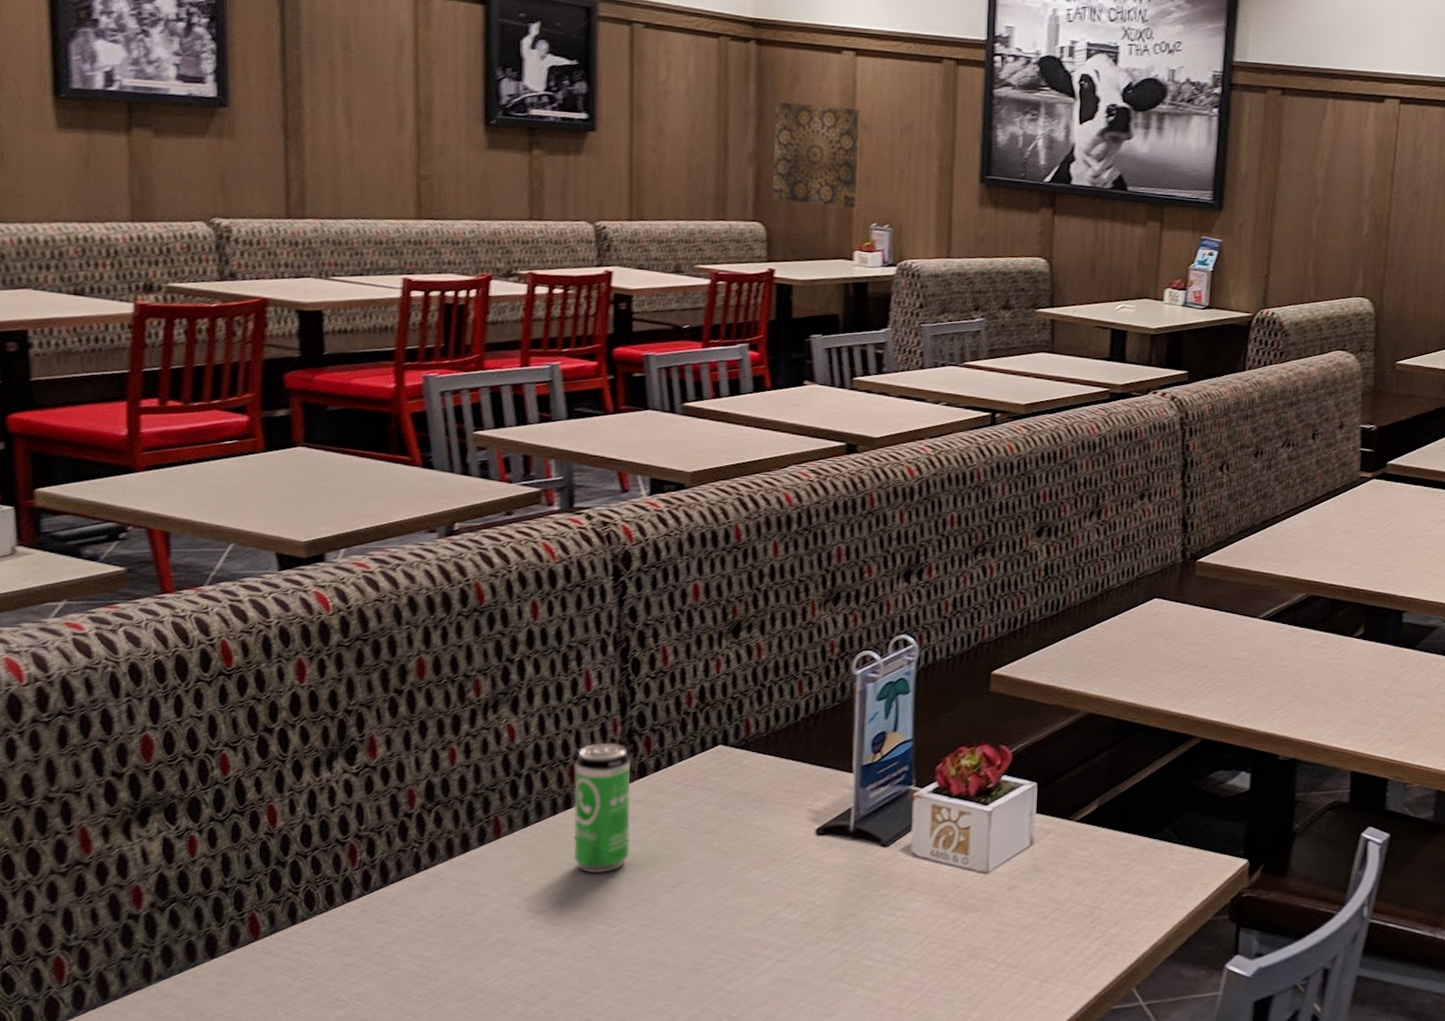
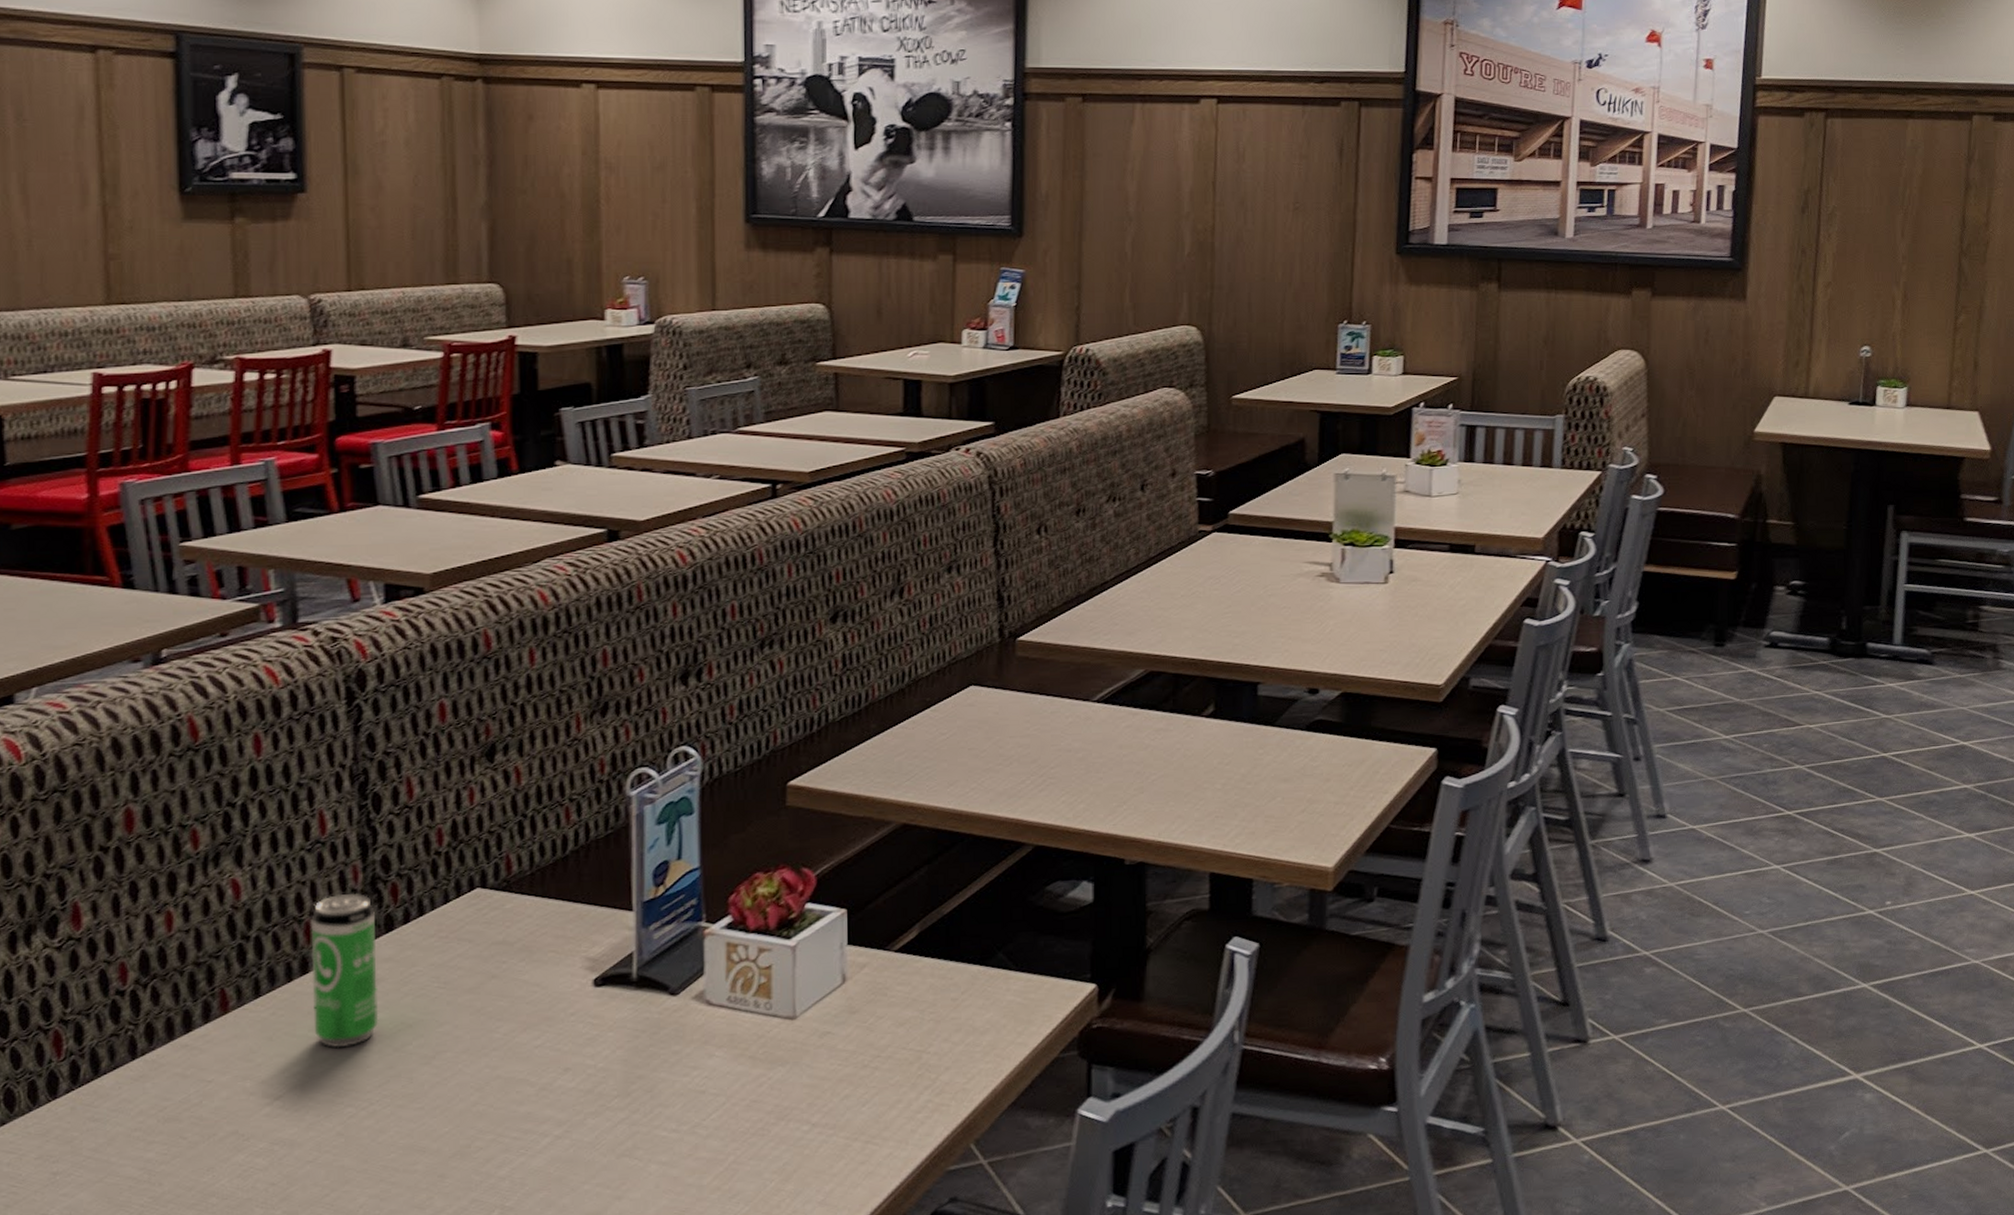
wall art: present [772,102,860,209] -> none [509,145,607,262]

